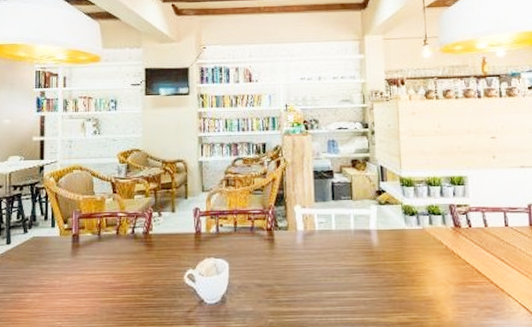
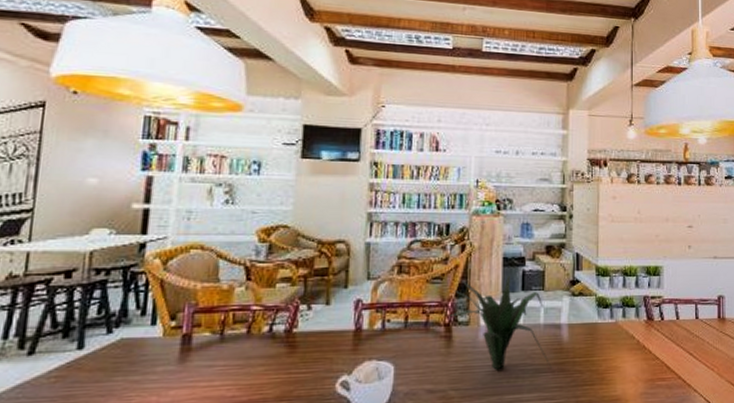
plant: none [271,187,364,269] -> present [450,275,552,370]

